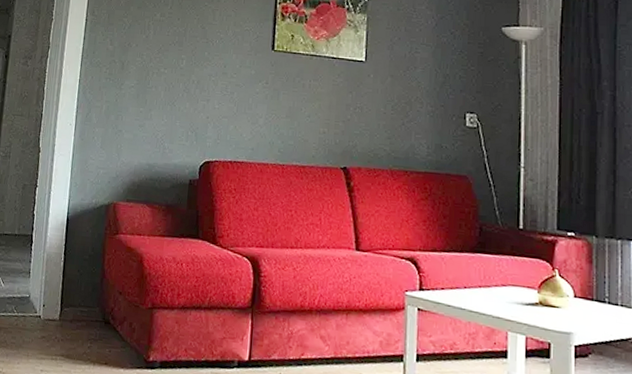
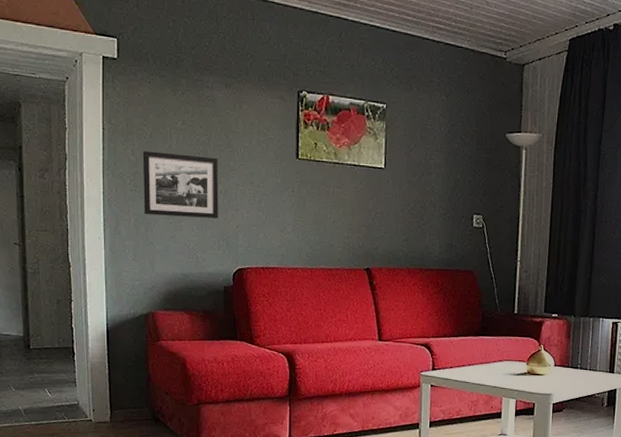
picture frame: none [116,41,193,109] -> present [142,151,219,219]

